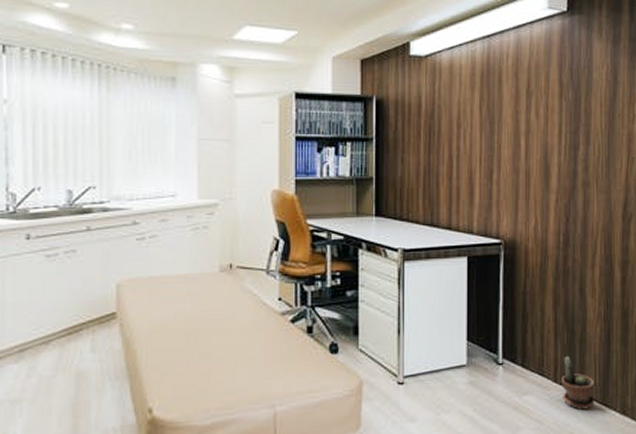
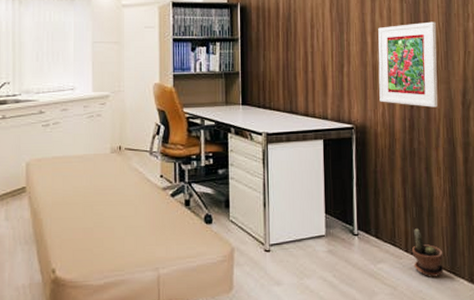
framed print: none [532,122,598,221] -> present [378,21,438,107]

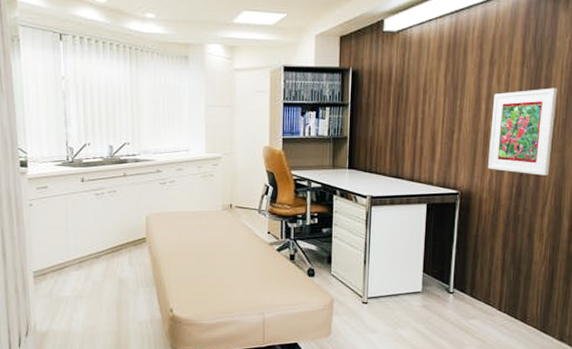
potted plant: present [411,228,444,277] -> none [504,290,536,334]

